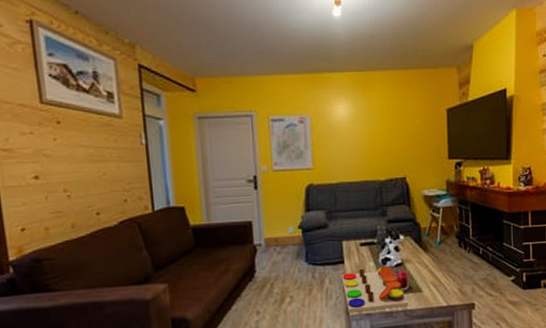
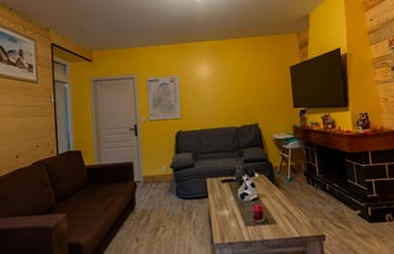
board game: present [341,266,408,313] -> none [206,200,265,242]

